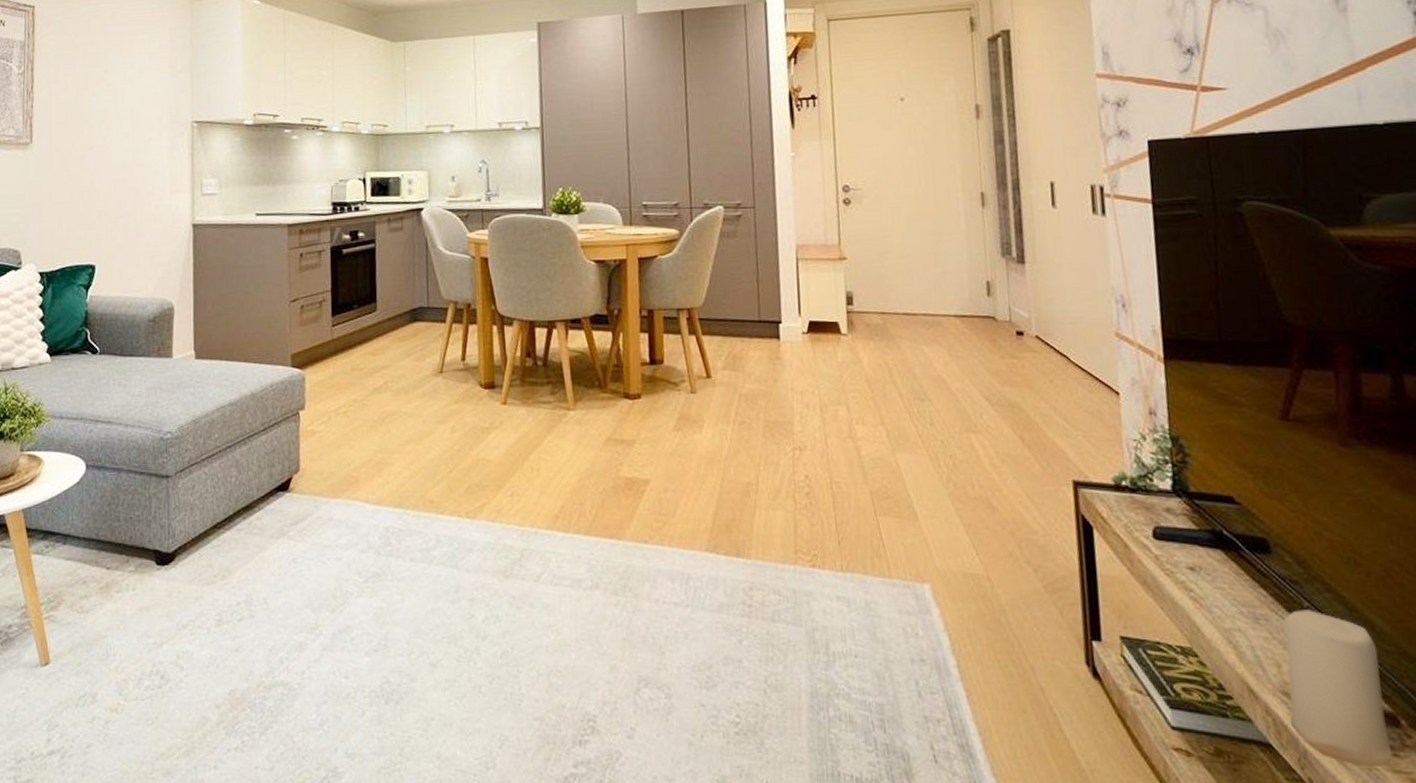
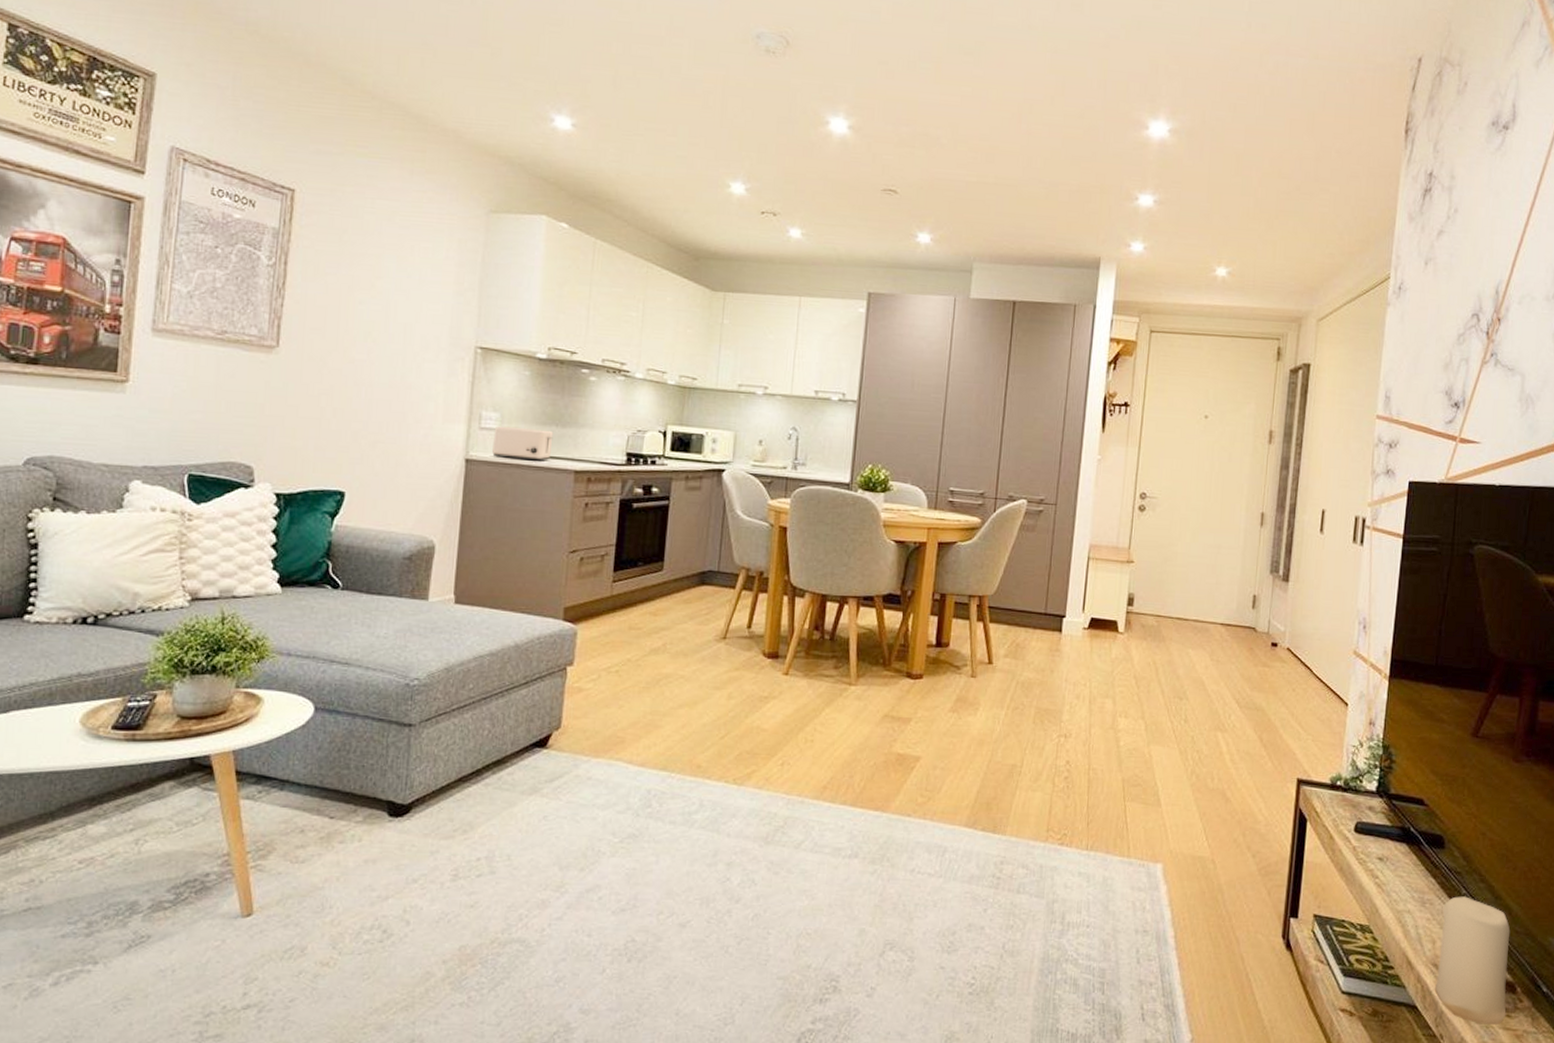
toaster: none [214,189,266,220] -> present [492,426,554,461]

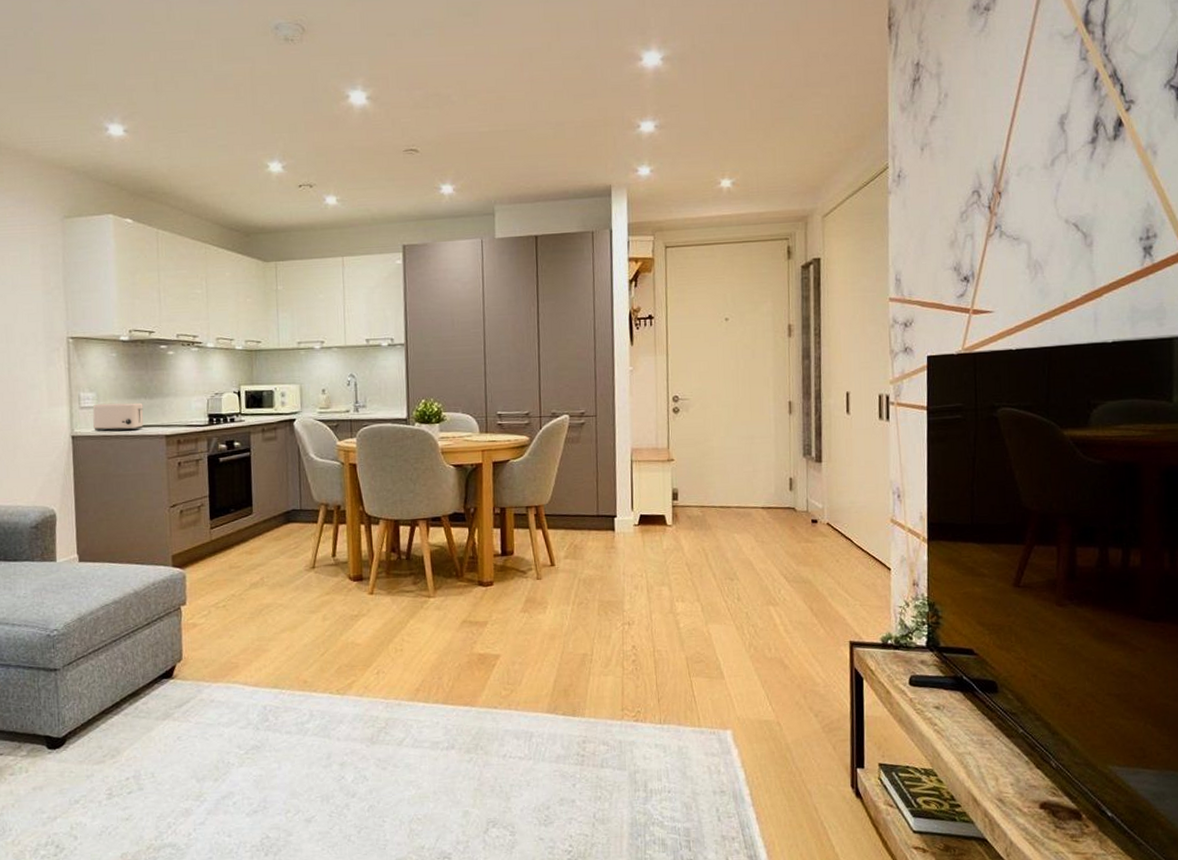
candle: present [1434,896,1511,1026] -> none [1001,735,1074,852]

